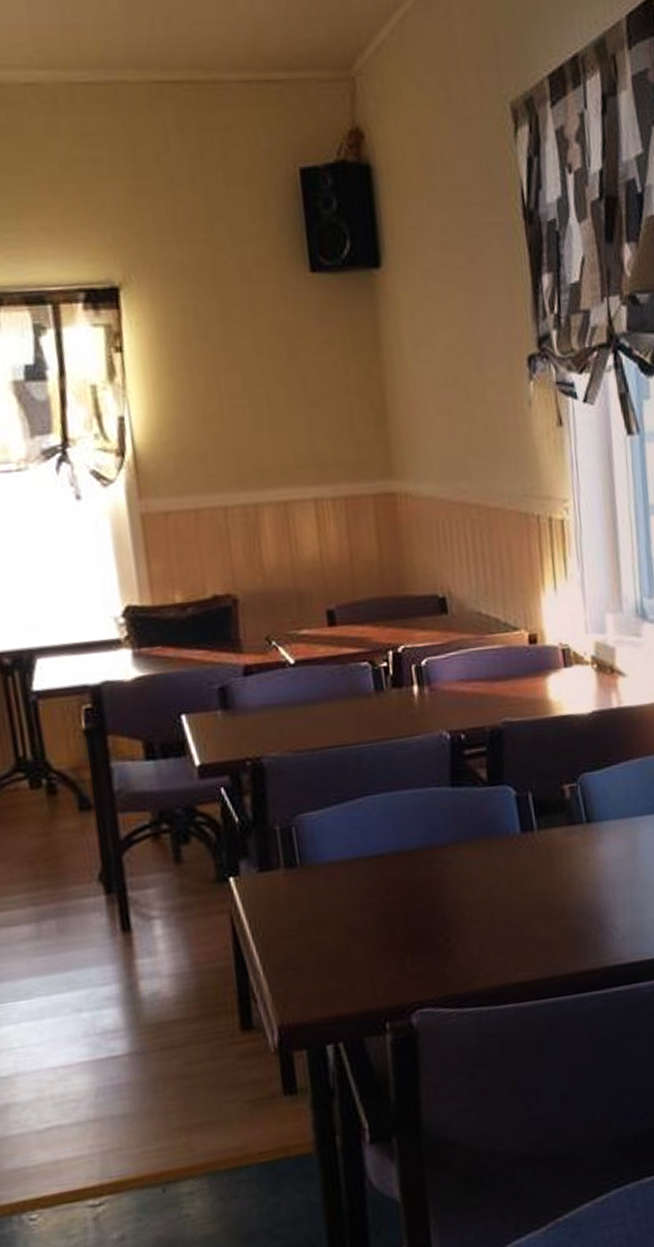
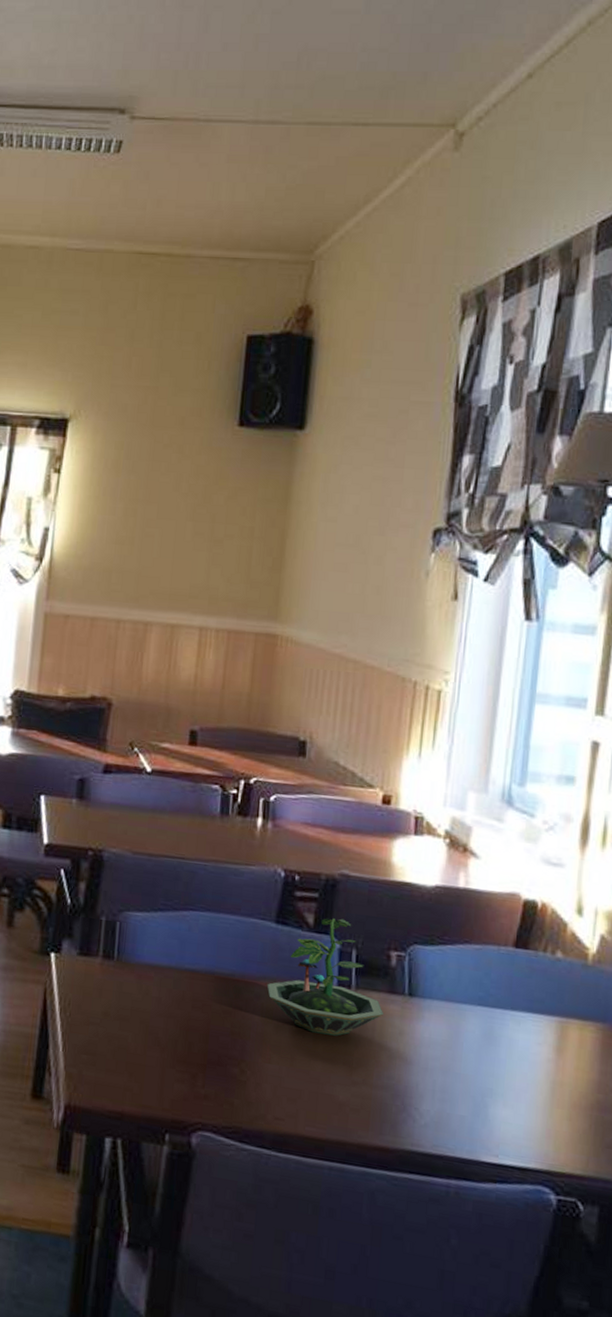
terrarium: none [454,765,568,883] -> present [267,918,384,1036]

